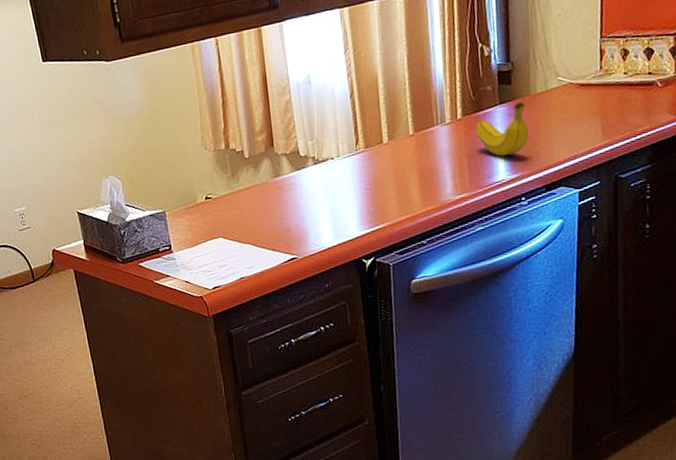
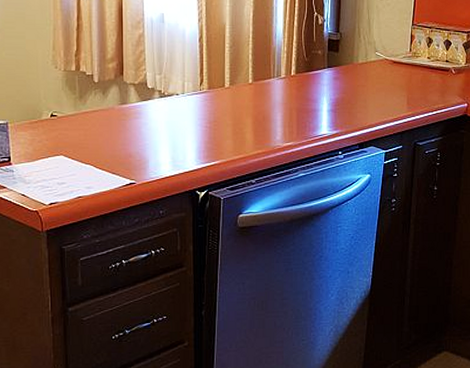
fruit: present [475,101,528,157] -> none [306,68,348,114]

